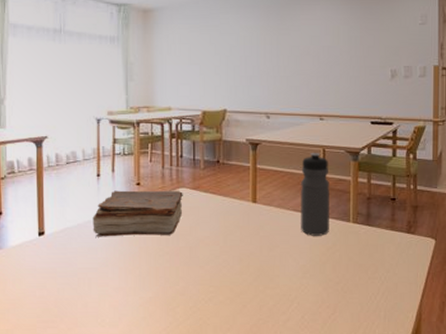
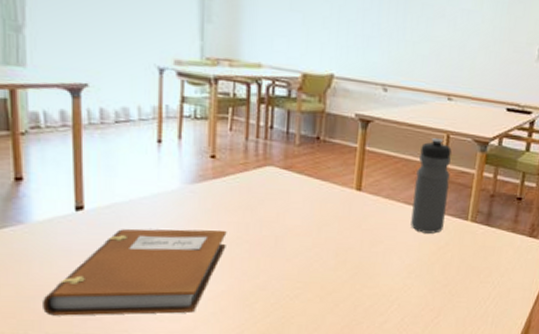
notebook: none [14,244,151,325] -> present [43,228,227,316]
book: present [93,190,183,237] -> none [150,162,271,221]

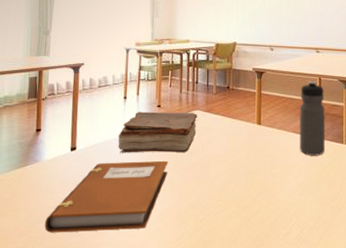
book: none [150,162,271,221] -> present [118,111,197,153]

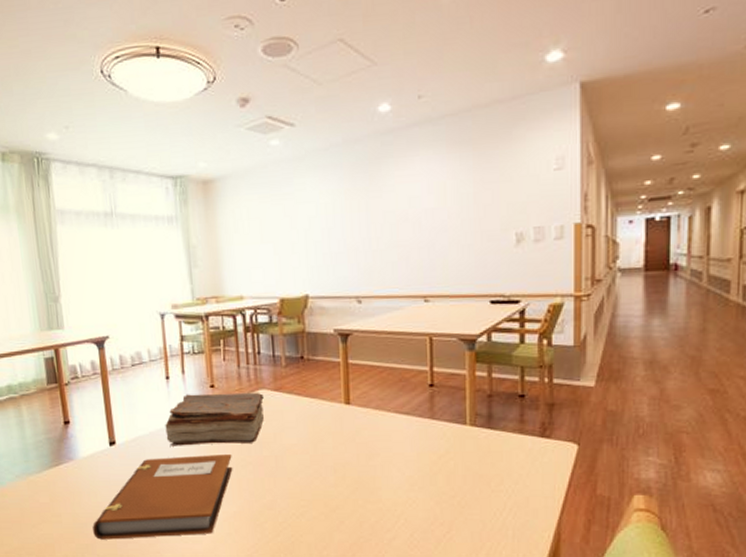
water bottle: present [300,80,325,156] -> none [403,341,441,442]

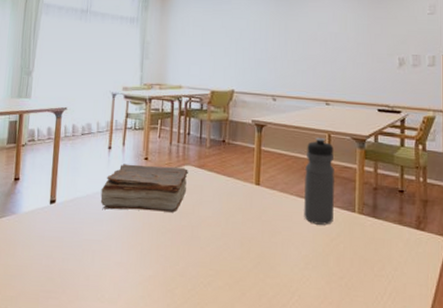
notebook: present [92,453,233,540] -> none [20,218,155,296]
water bottle: none [403,341,441,442] -> present [304,137,334,225]

